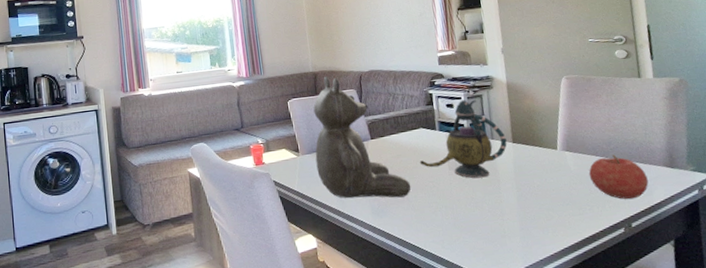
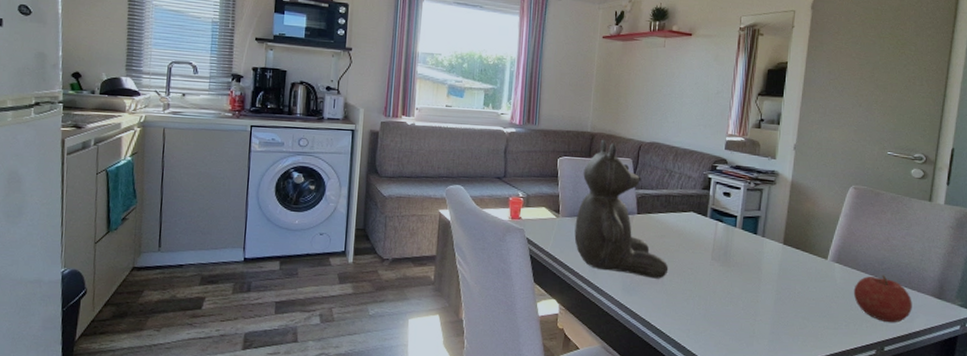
teapot: present [419,99,507,179] -> none [682,190,778,274]

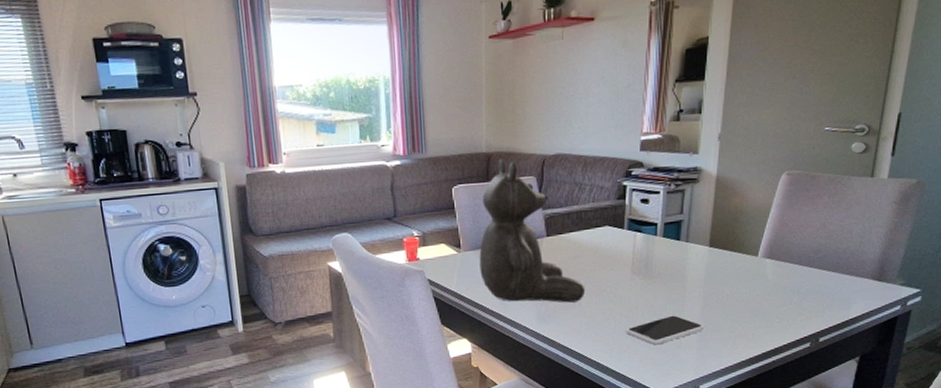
smartphone: none [703,304,777,332] -> present [626,315,705,345]
fruit: present [853,275,912,323] -> none [786,264,850,313]

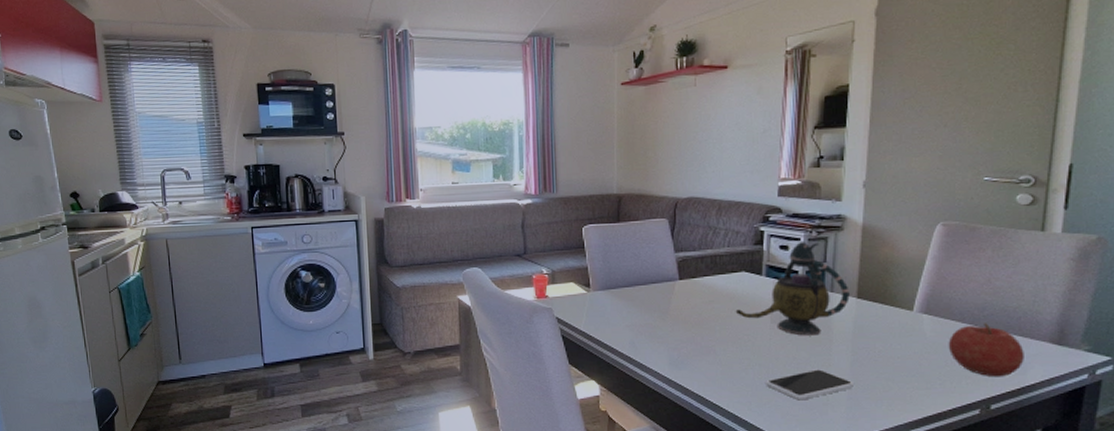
teddy bear: present [479,158,585,303] -> none [609,200,721,349]
teapot: none [599,193,703,285] -> present [735,240,850,336]
fruit: none [786,264,850,313] -> present [948,323,1024,377]

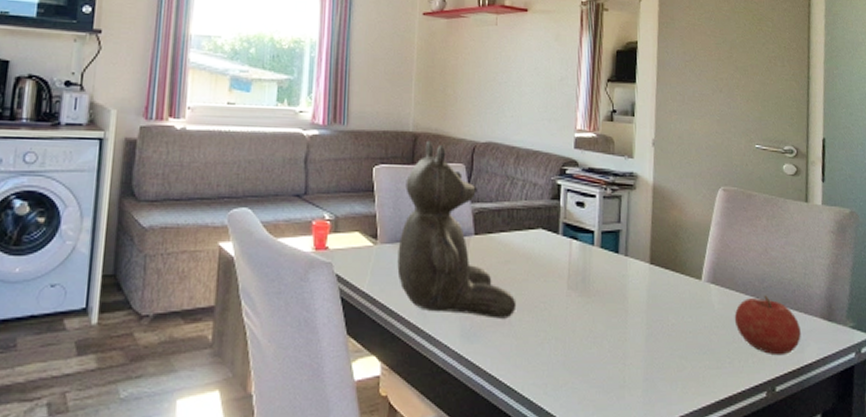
teddy bear: none [609,200,721,349] -> present [397,140,517,319]
teapot: present [735,240,850,336] -> none [531,198,643,305]
smartphone: present [766,369,855,401] -> none [562,345,651,382]

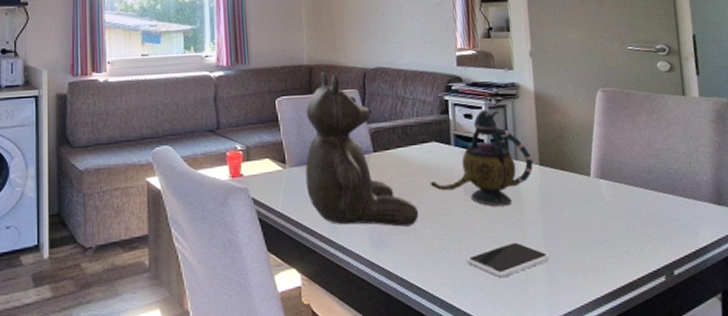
teapot: none [531,198,643,305] -> present [430,109,533,207]
smartphone: none [562,345,651,382] -> present [467,242,551,278]
fruit: present [734,295,801,356] -> none [626,186,694,241]

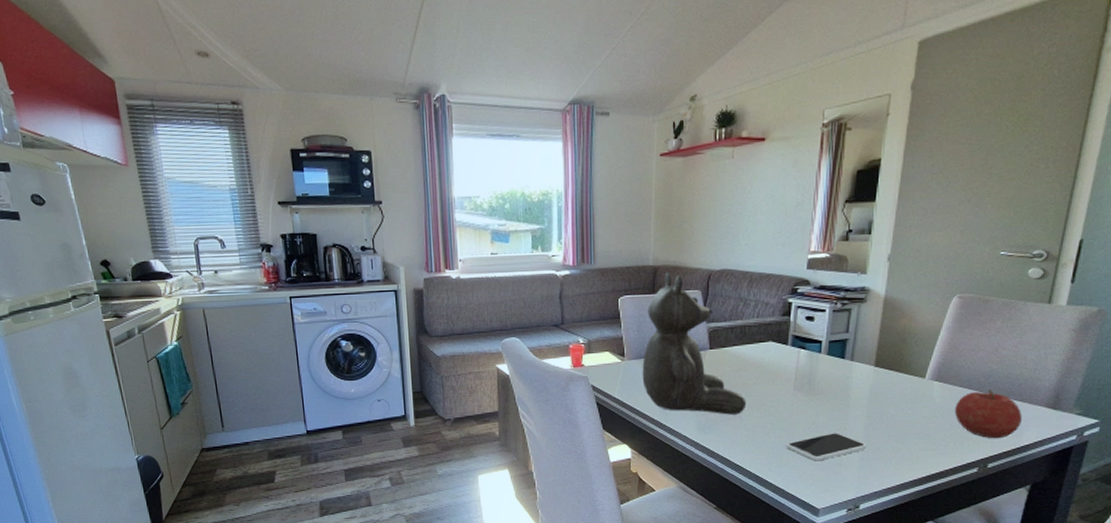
teapot: present [430,109,533,207] -> none [761,312,868,402]
fruit: none [626,186,694,241] -> present [954,389,1022,439]

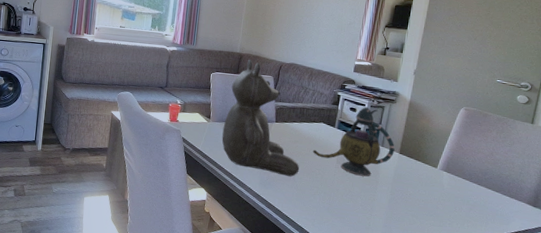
teapot: none [761,312,868,402] -> present [312,106,395,177]
smartphone: present [786,433,868,461] -> none [327,201,390,223]
fruit: present [954,389,1022,439] -> none [458,184,510,225]

